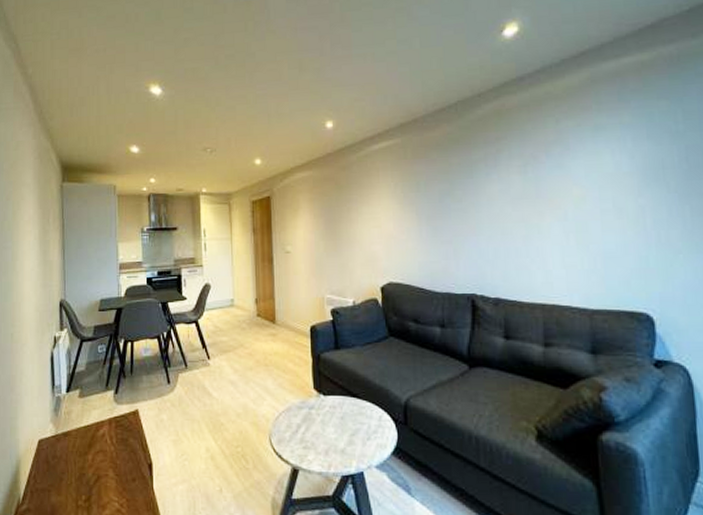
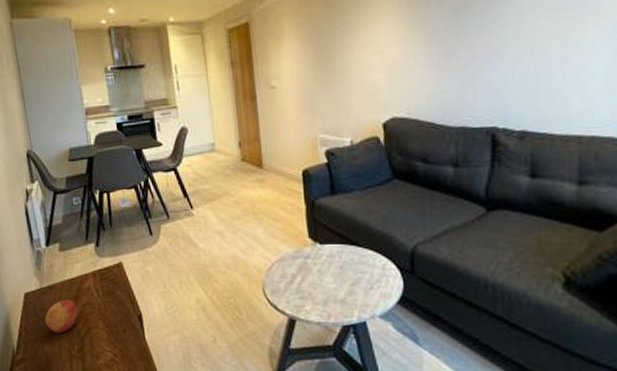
apple: none [55,447,89,482] -> present [45,300,77,333]

